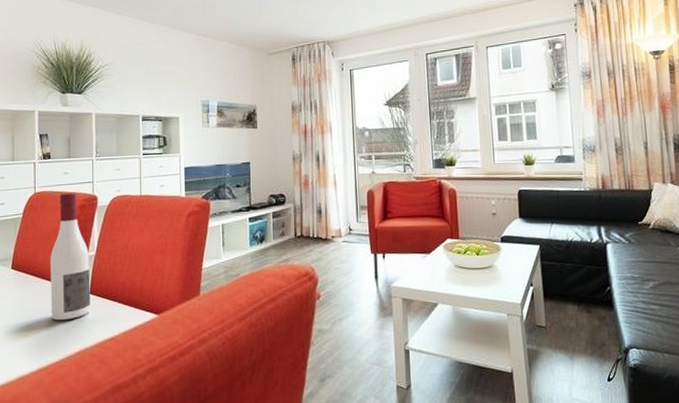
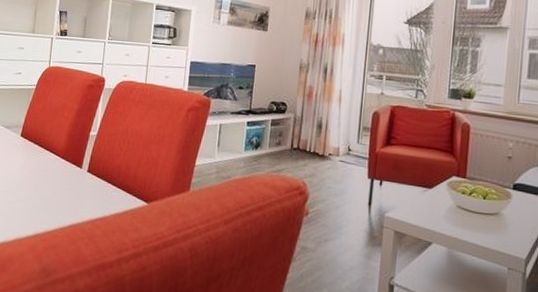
wine bottle: present [50,193,90,321] -> none [51,71,92,194]

